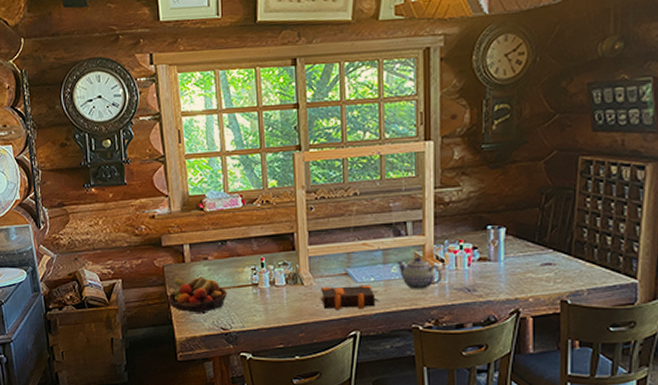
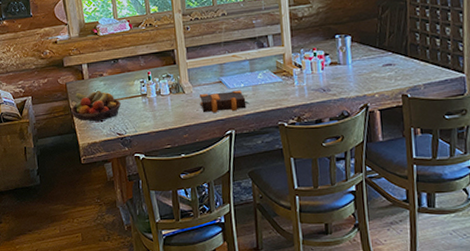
teapot: present [397,256,443,290] -> none [262,63,302,93]

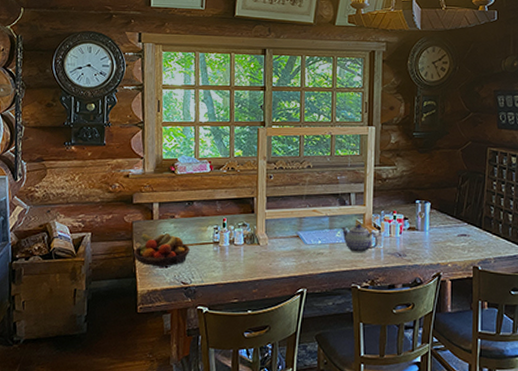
bible: present [200,90,250,113] -> none [274,246,325,269]
teapot: none [262,63,302,93] -> present [341,223,379,254]

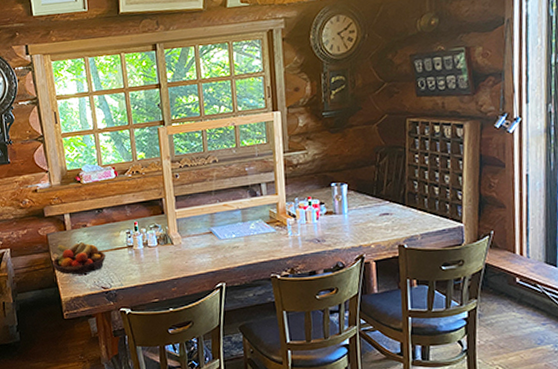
teapot: present [341,223,379,254] -> none [254,213,296,243]

